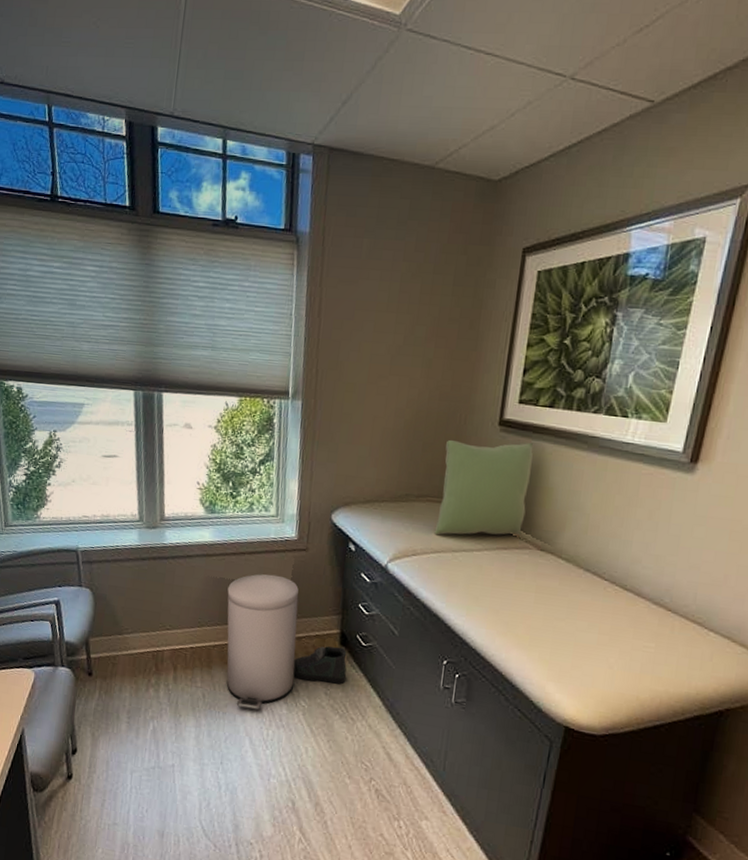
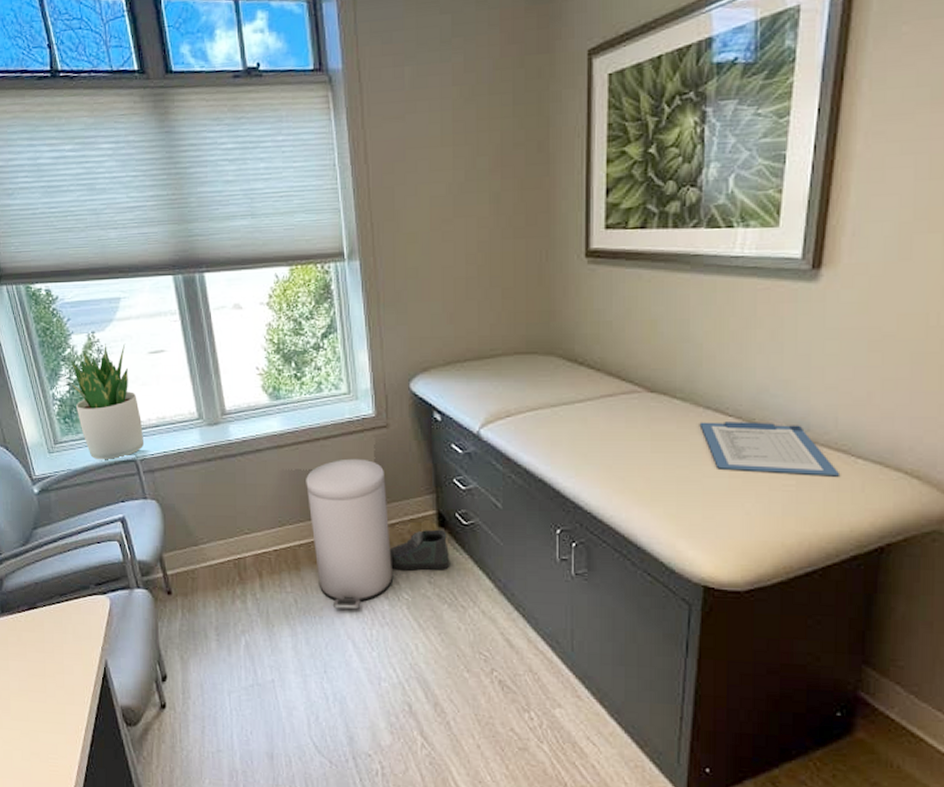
planter: none [25,443,88,548] -> present [67,343,144,460]
pillow: present [434,439,534,535] -> none [527,271,629,391]
clipboard: none [578,582,694,645] -> present [699,422,841,477]

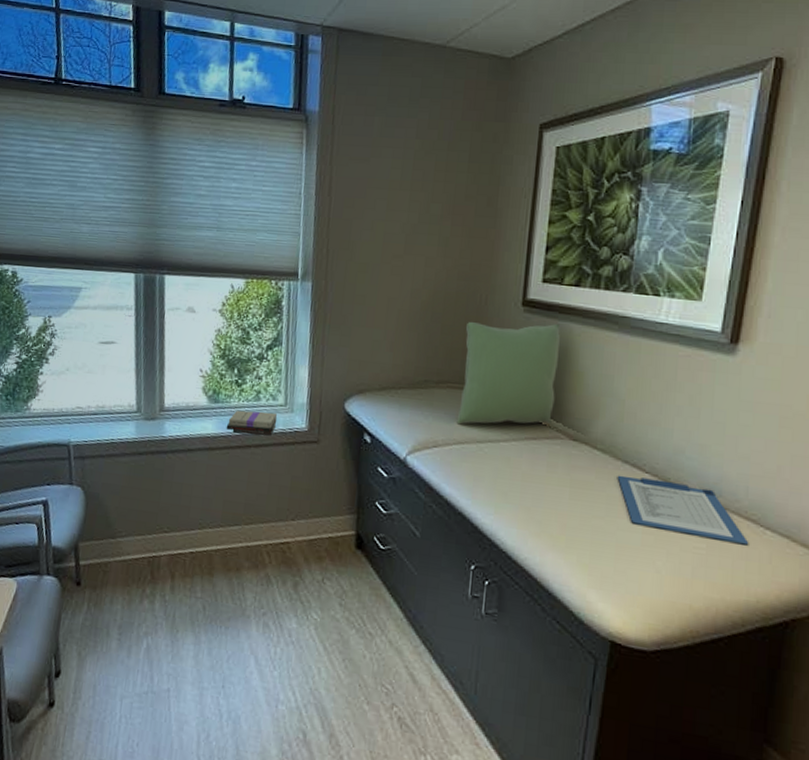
planter: present [67,343,144,460] -> none [16,329,82,442]
books: none [291,402,343,429] -> present [226,410,278,436]
pedal bin: present [306,458,394,610] -> none [229,469,310,624]
shoe: present [389,529,450,572] -> none [303,550,364,594]
pillow: none [527,271,629,391] -> present [456,321,561,425]

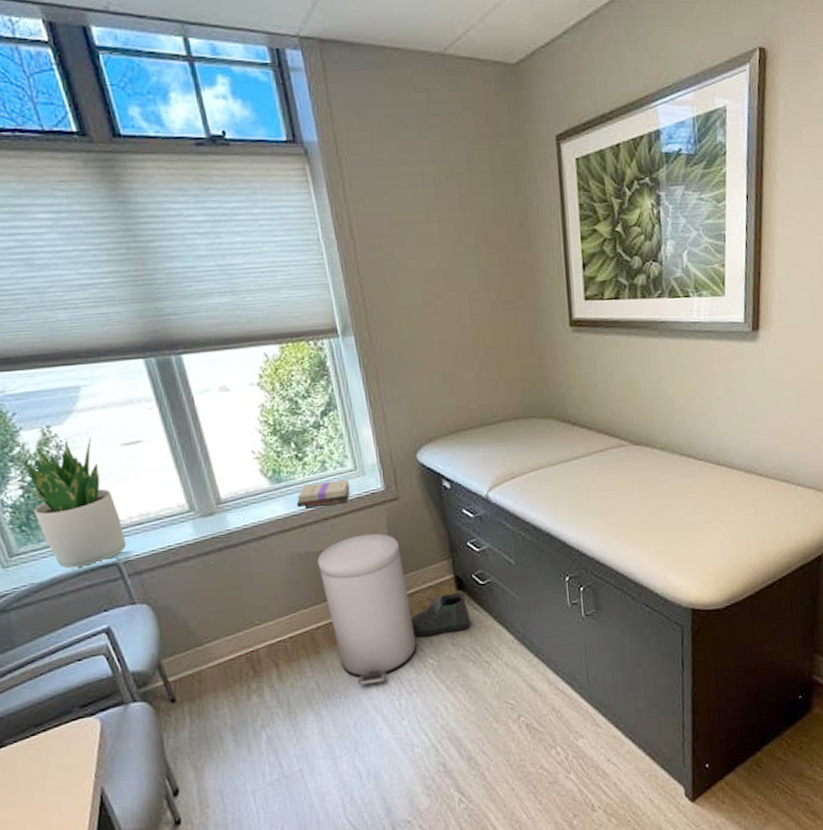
planter: none [16,329,82,442] -> present [19,436,126,569]
pedal bin: none [229,469,310,624] -> present [317,533,417,686]
shoe: none [303,550,364,594] -> present [410,592,472,638]
pillow: present [456,321,561,425] -> none [521,338,614,452]
clipboard: present [617,475,749,546] -> none [677,463,786,507]

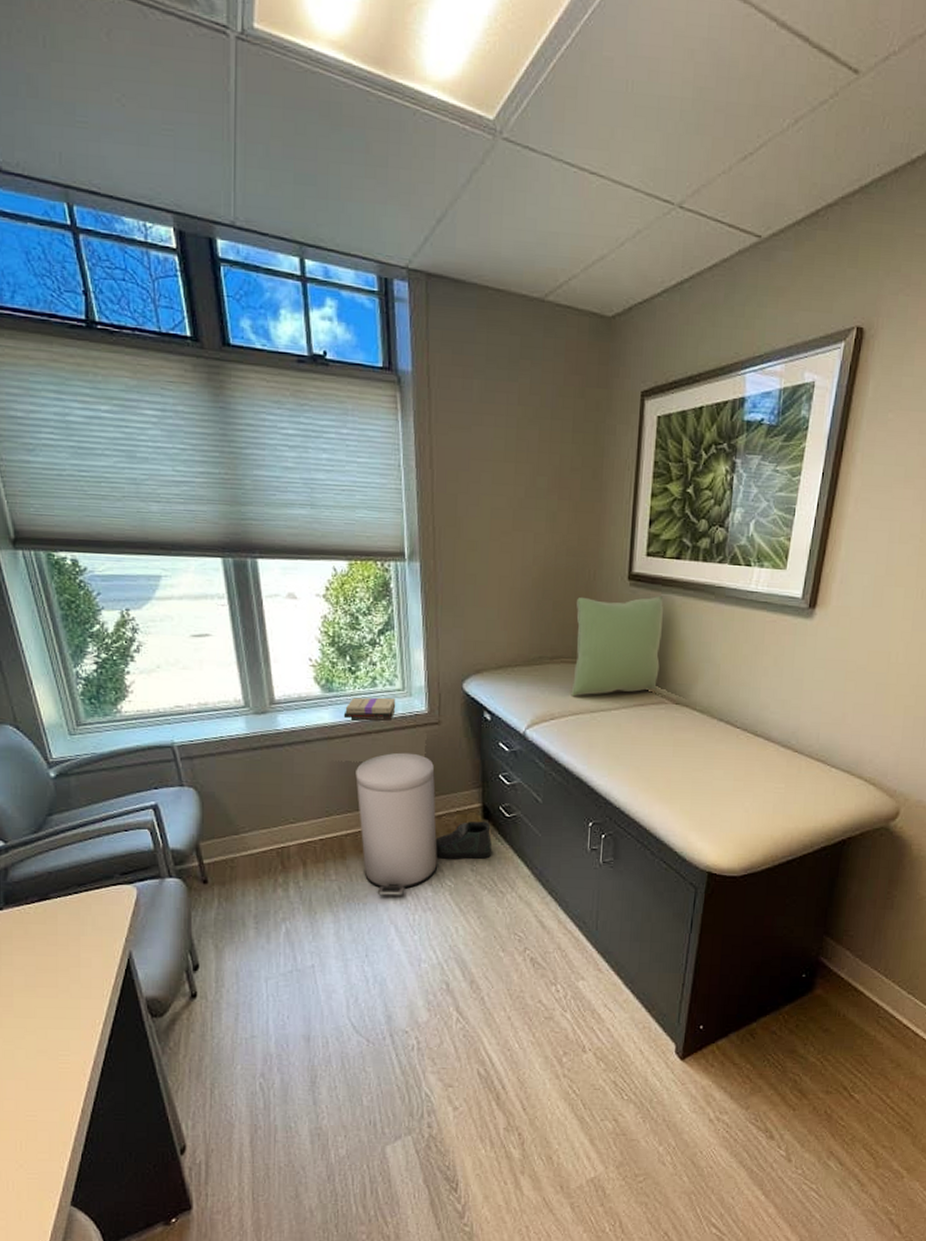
planter: present [19,436,126,569] -> none [95,623,182,745]
pillow: none [521,338,614,452] -> present [571,595,664,697]

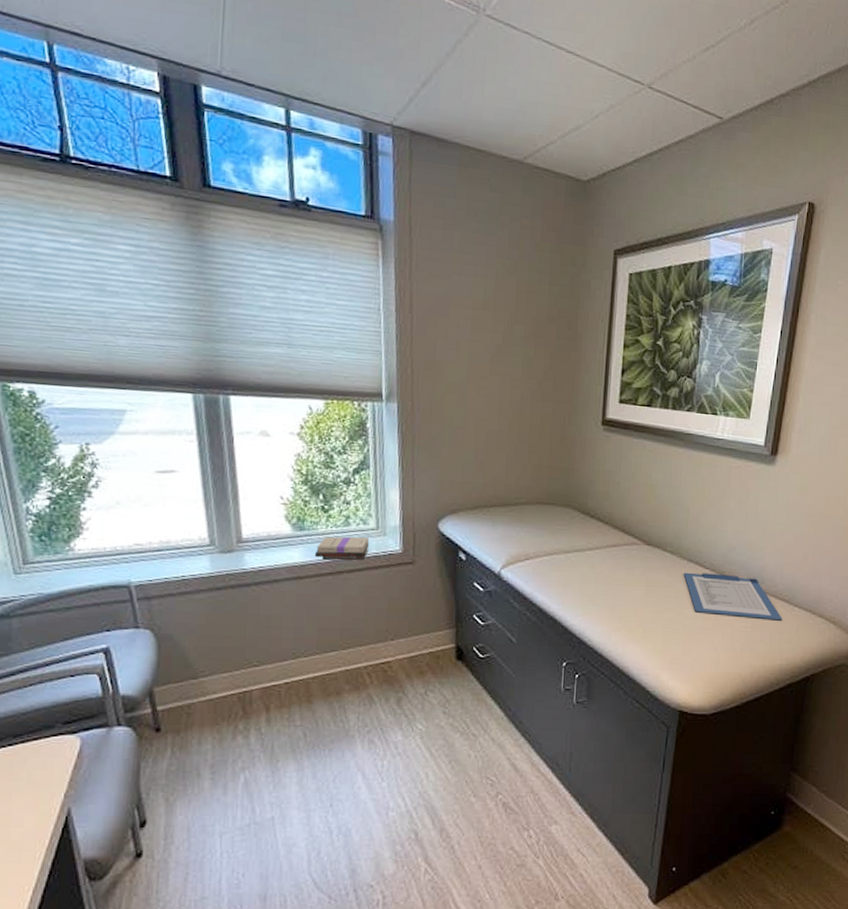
pedal bin: present [355,752,438,896] -> none [325,592,409,741]
shoe: present [435,821,492,860] -> none [406,662,465,703]
pillow: present [571,595,664,697] -> none [546,440,636,538]
clipboard: none [713,732,819,782] -> present [683,572,783,621]

